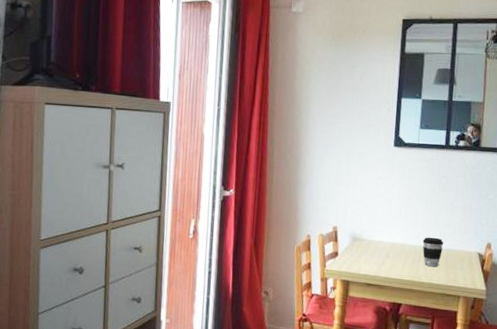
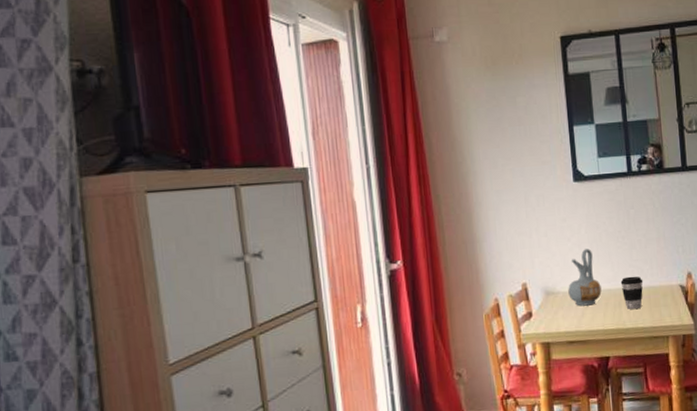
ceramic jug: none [373,206,404,256] -> present [568,249,602,307]

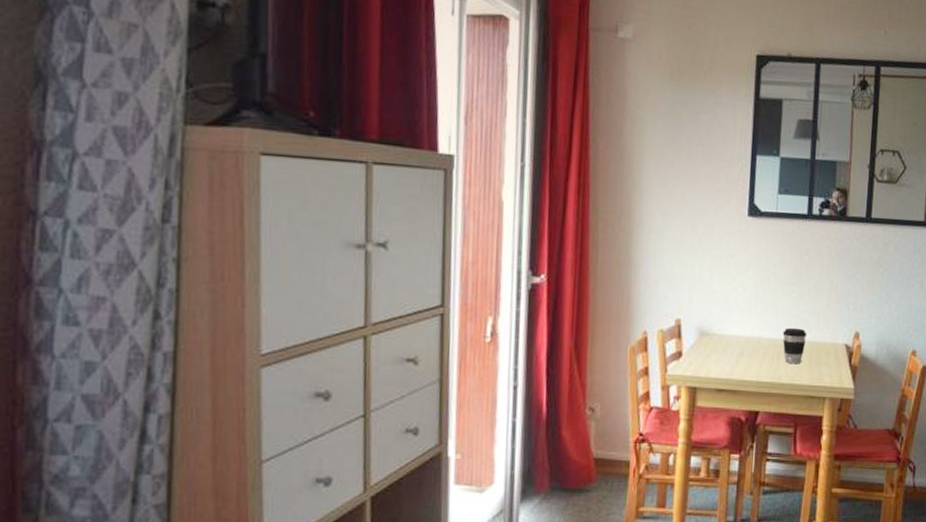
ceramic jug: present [568,249,602,307] -> none [725,291,761,353]

